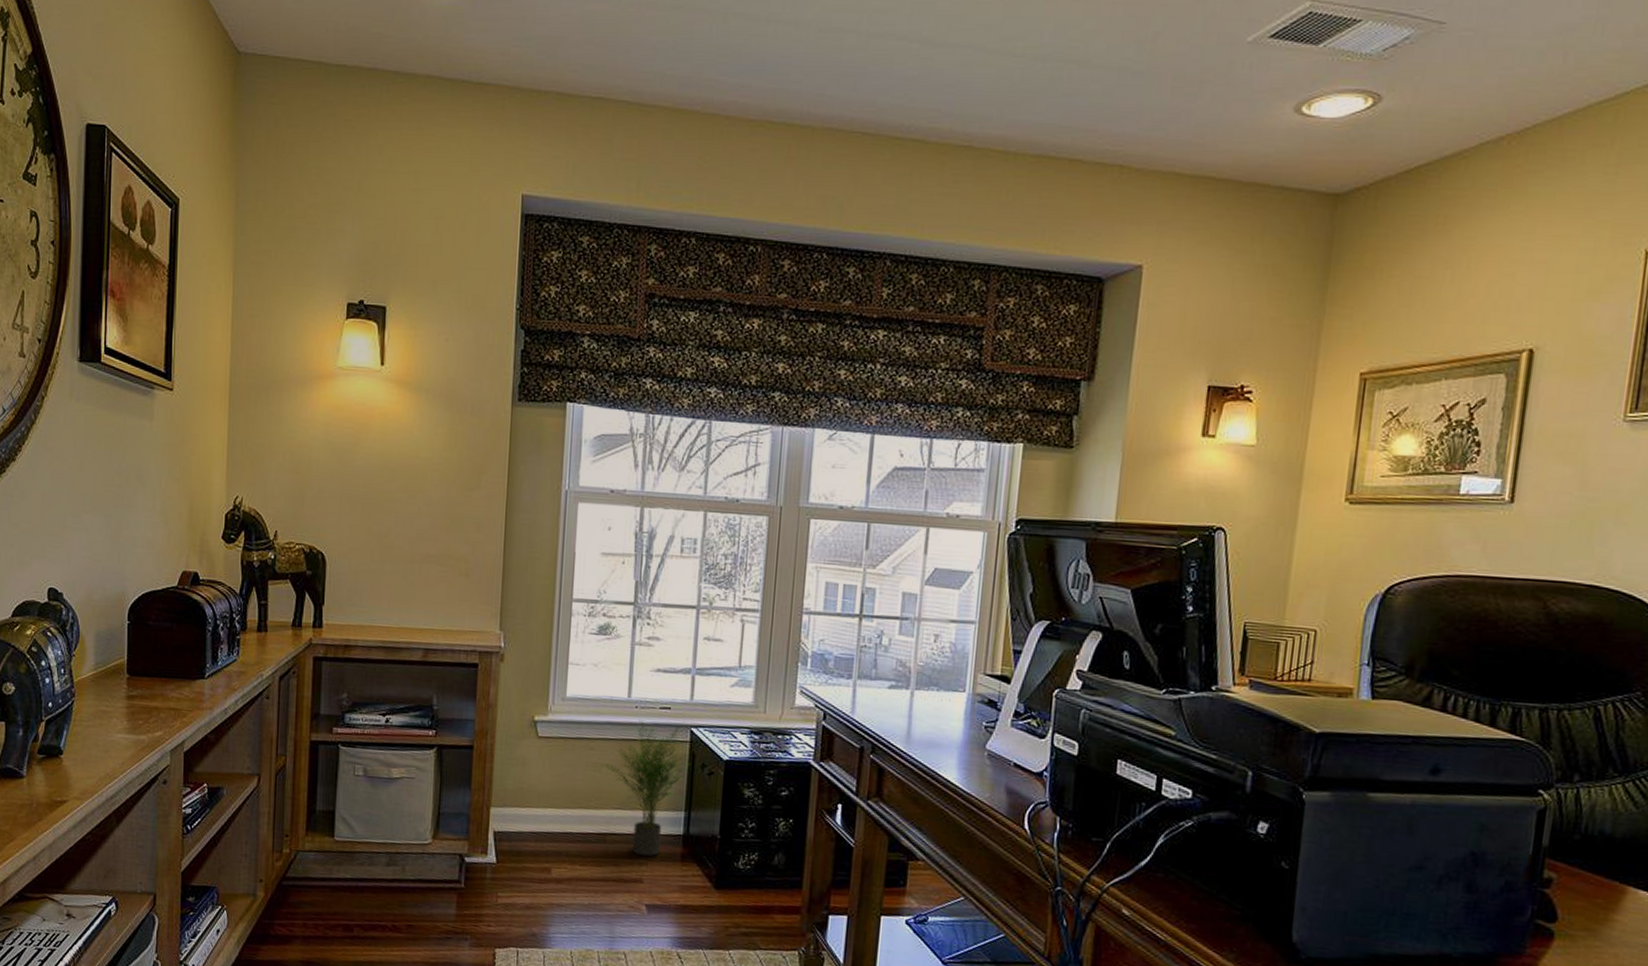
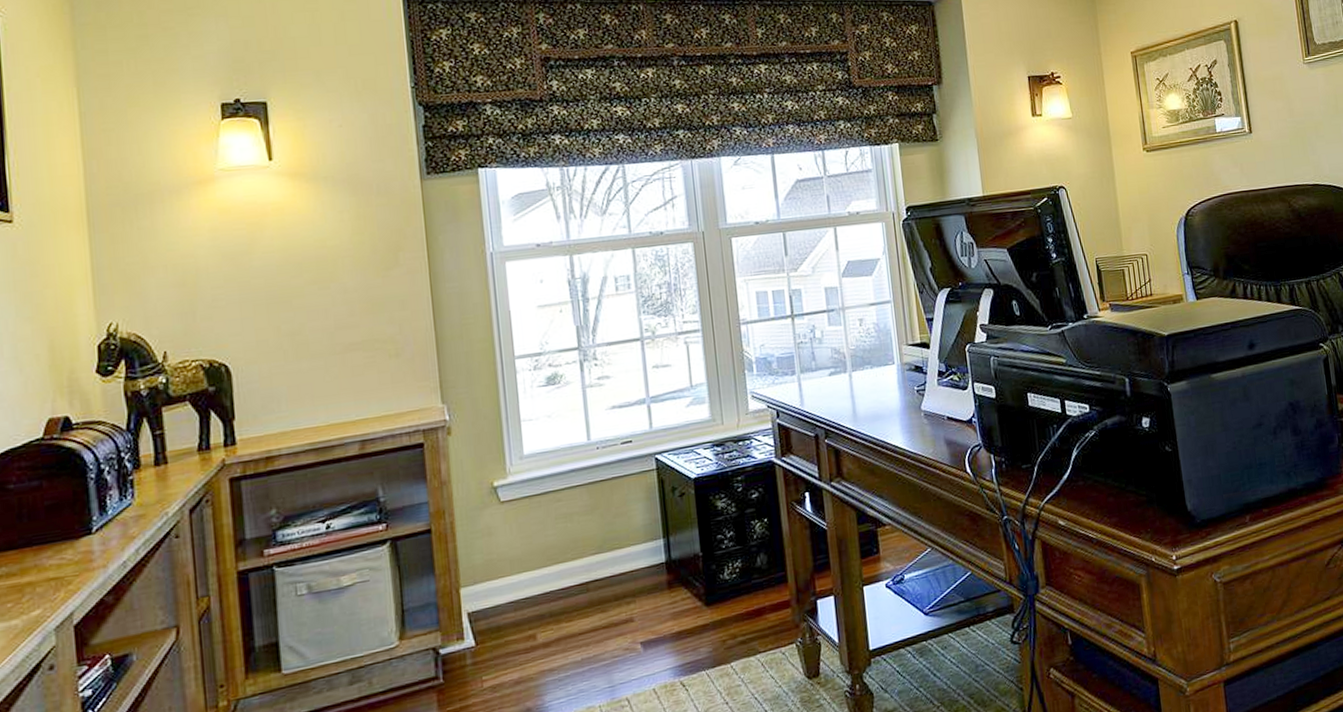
potted plant: present [601,719,689,857] -> none [571,451,660,595]

